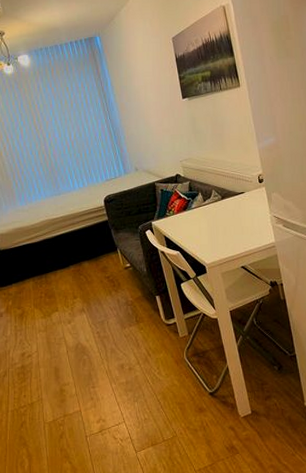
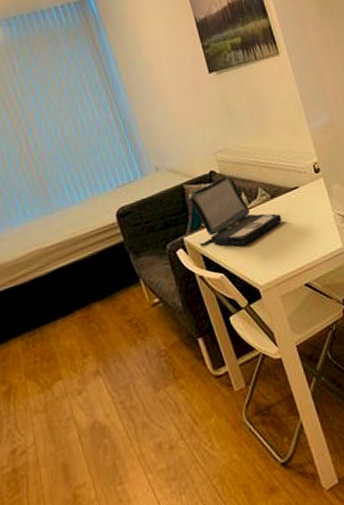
laptop: none [158,178,228,233] -> present [188,175,282,247]

